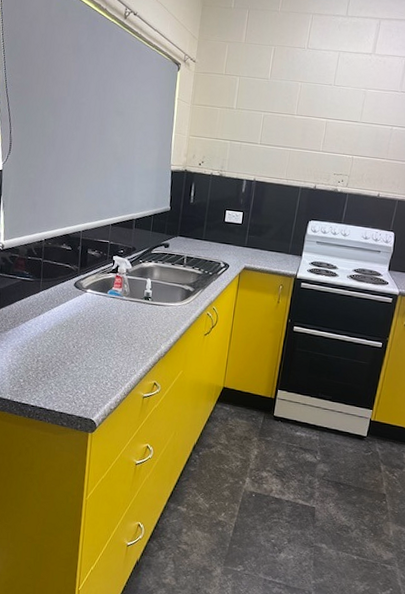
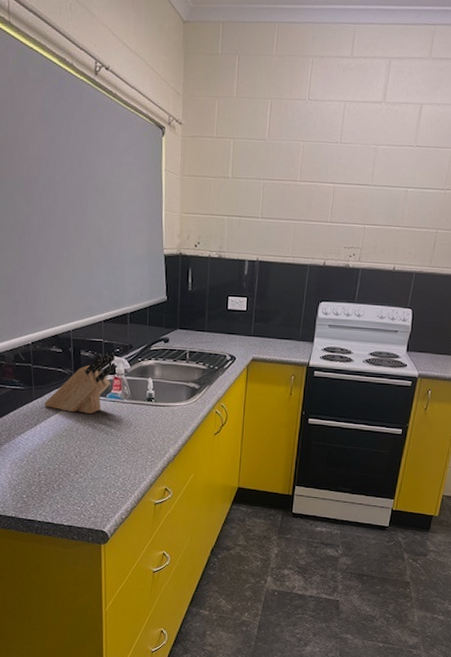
knife block: none [49,253,119,308] -> present [43,352,116,414]

